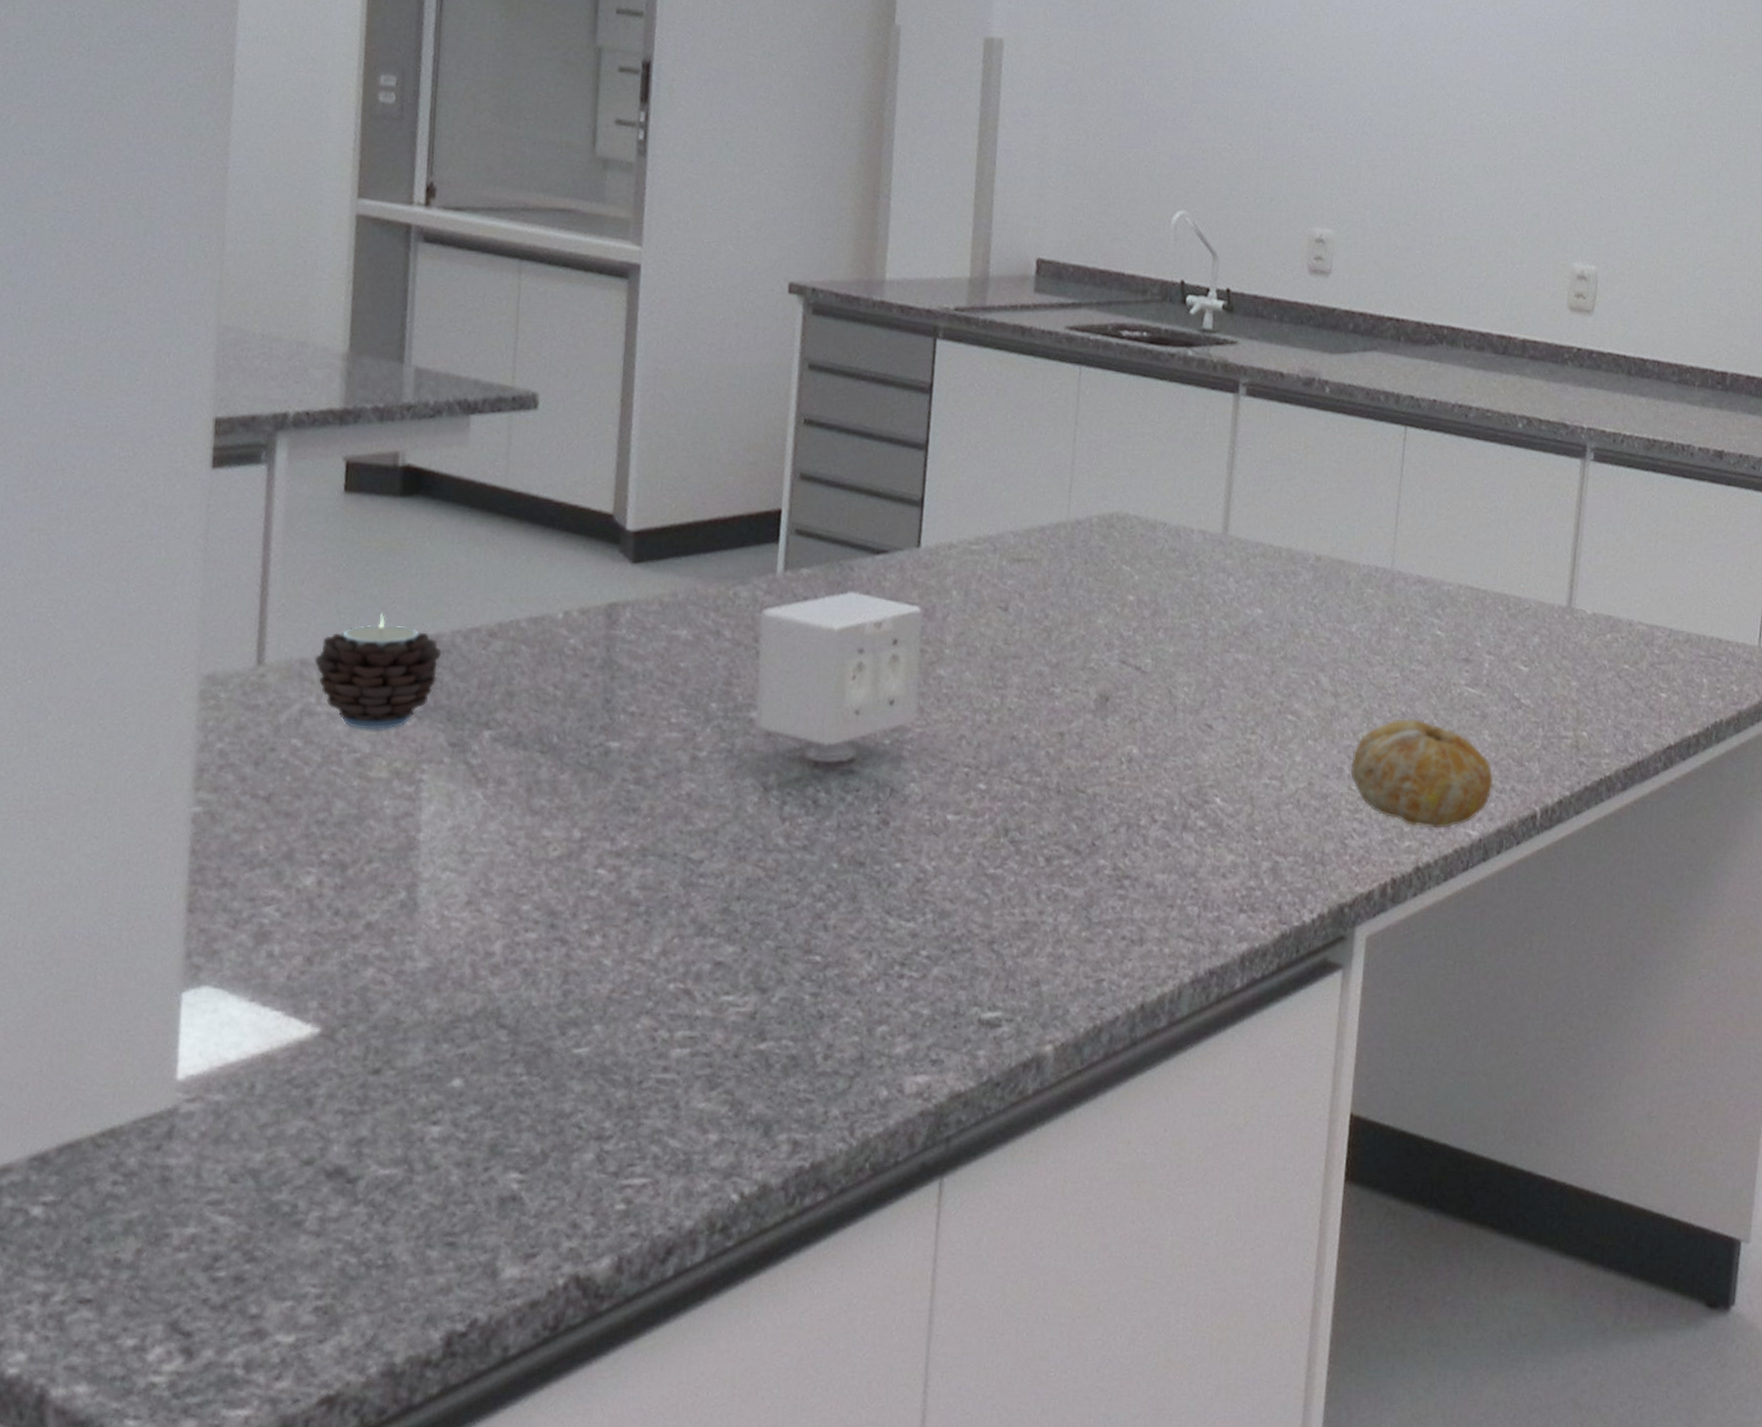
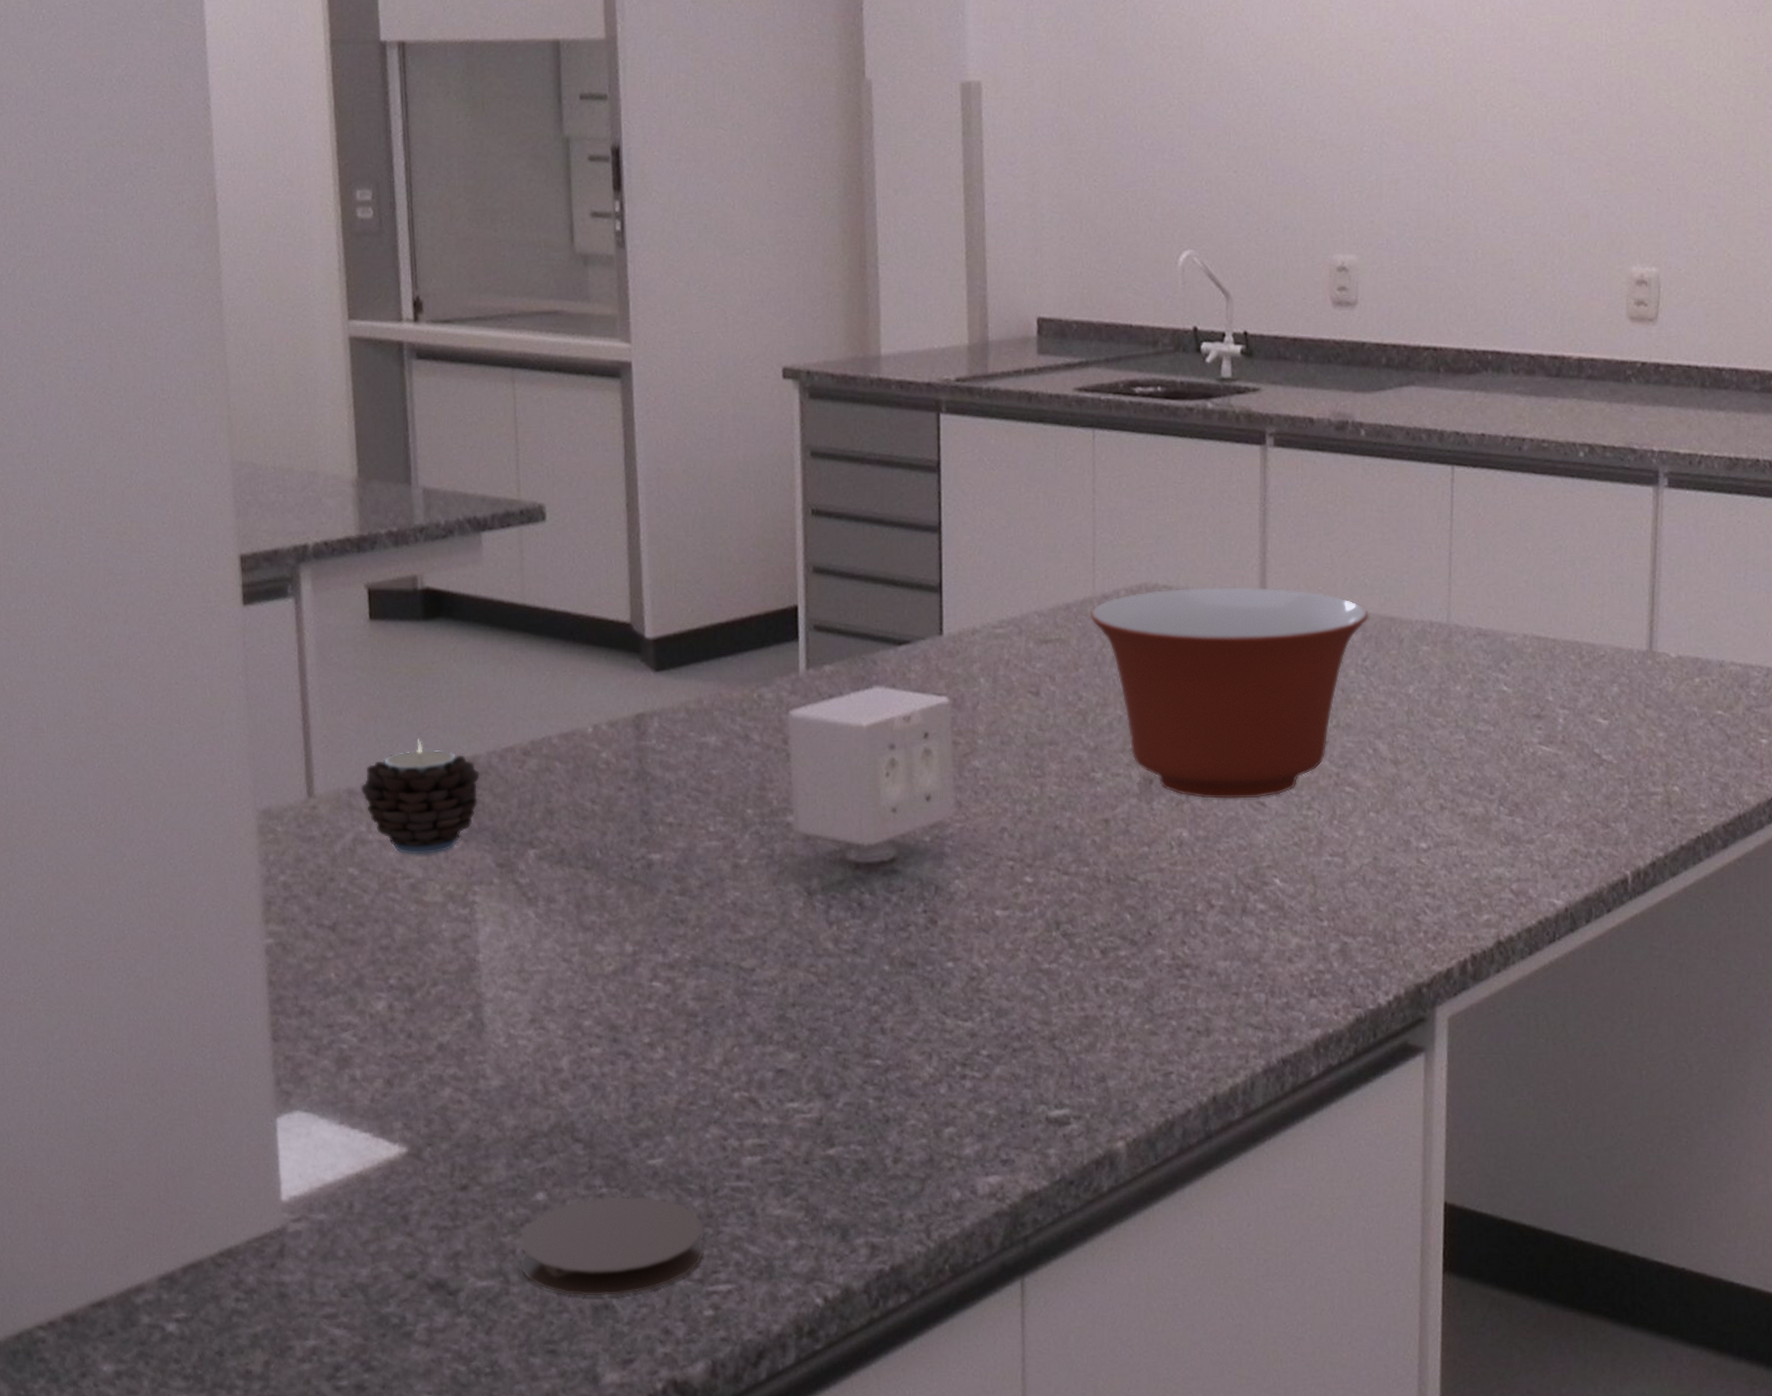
coaster: none [427,1084,624,1188] -> present [518,1195,705,1297]
mixing bowl: none [1062,519,1321,721] -> present [1089,587,1369,799]
fruit: present [1350,718,1494,828] -> none [1418,783,1577,899]

